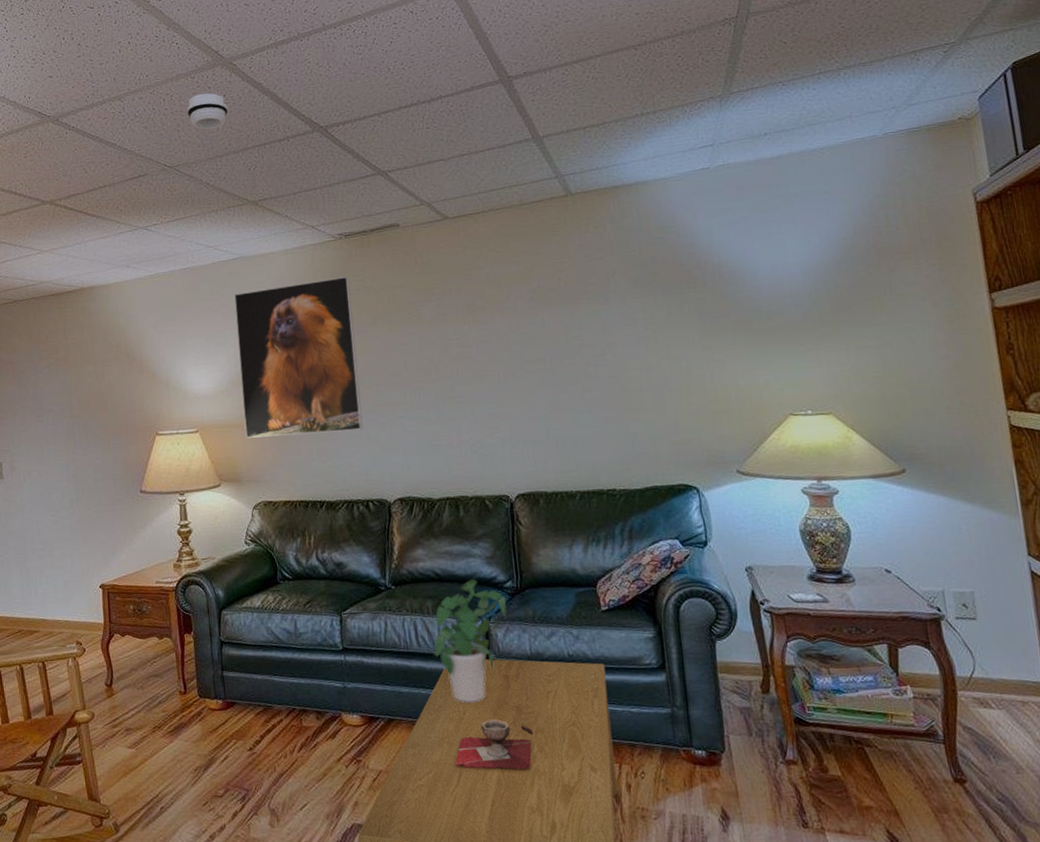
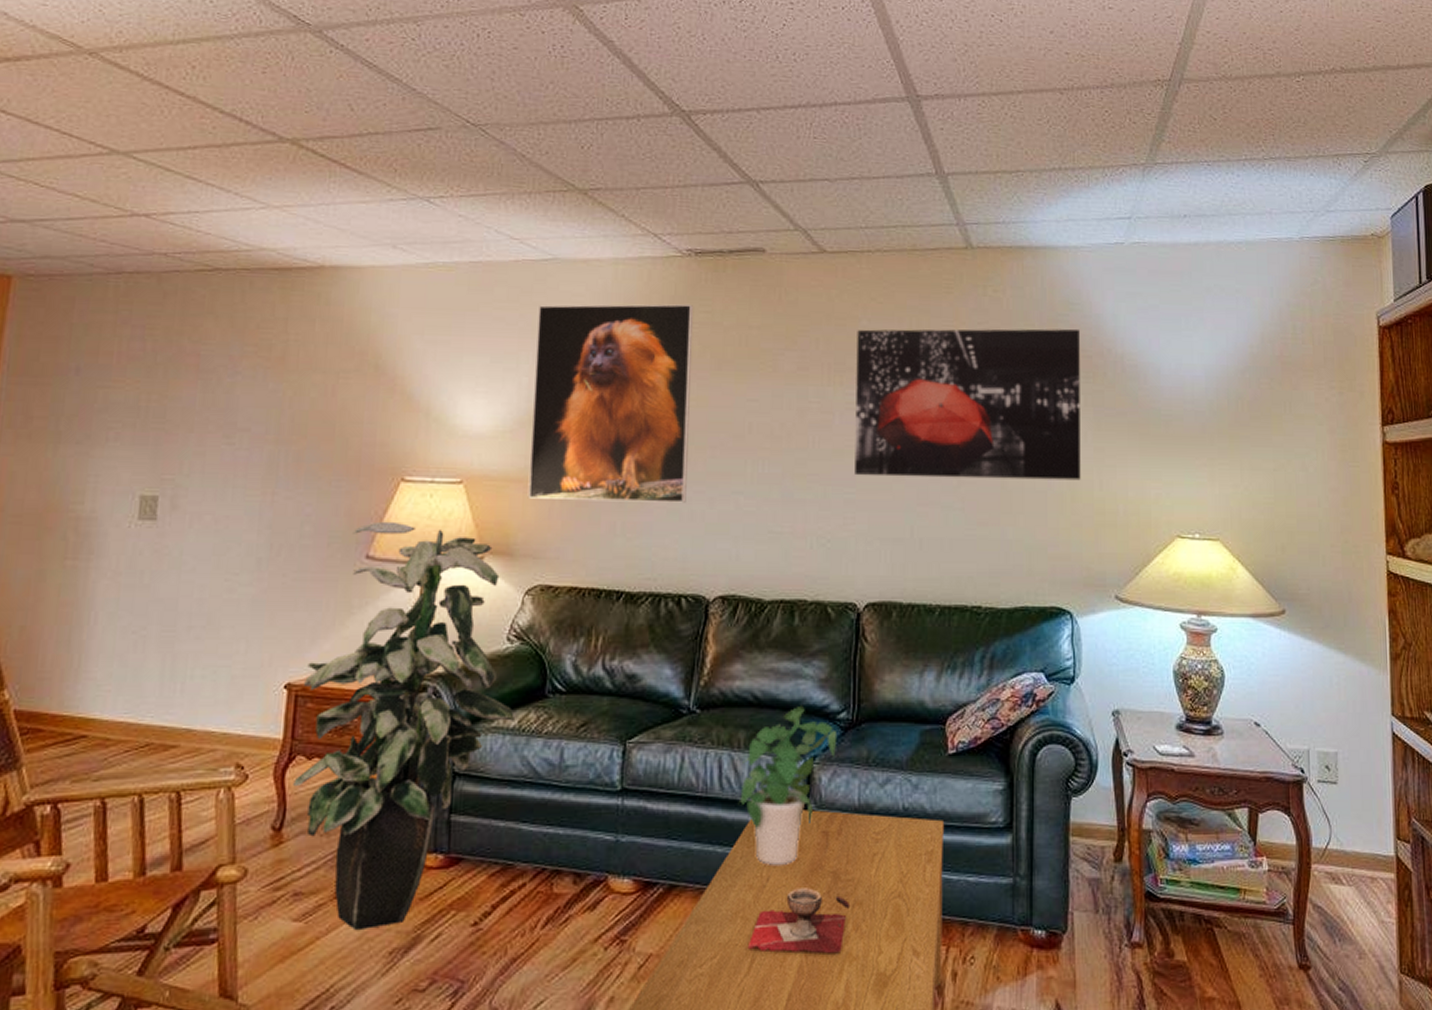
indoor plant: none [111,464,258,754] -> present [293,521,514,930]
smoke detector: present [186,93,228,130] -> none [507,37,564,88]
wall art: none [482,248,693,394] -> present [855,328,1081,481]

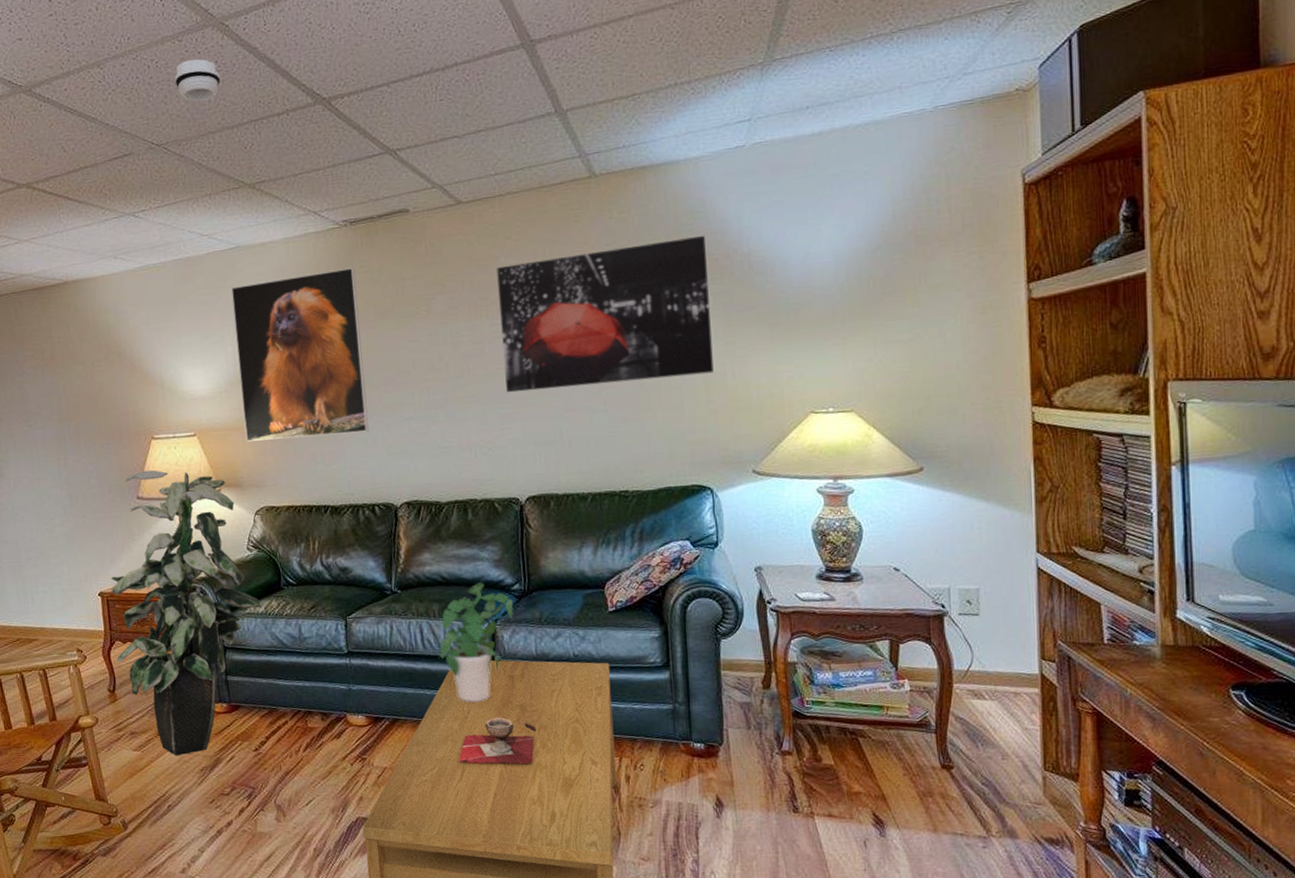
smoke detector: none [507,37,564,88] -> present [174,58,221,103]

